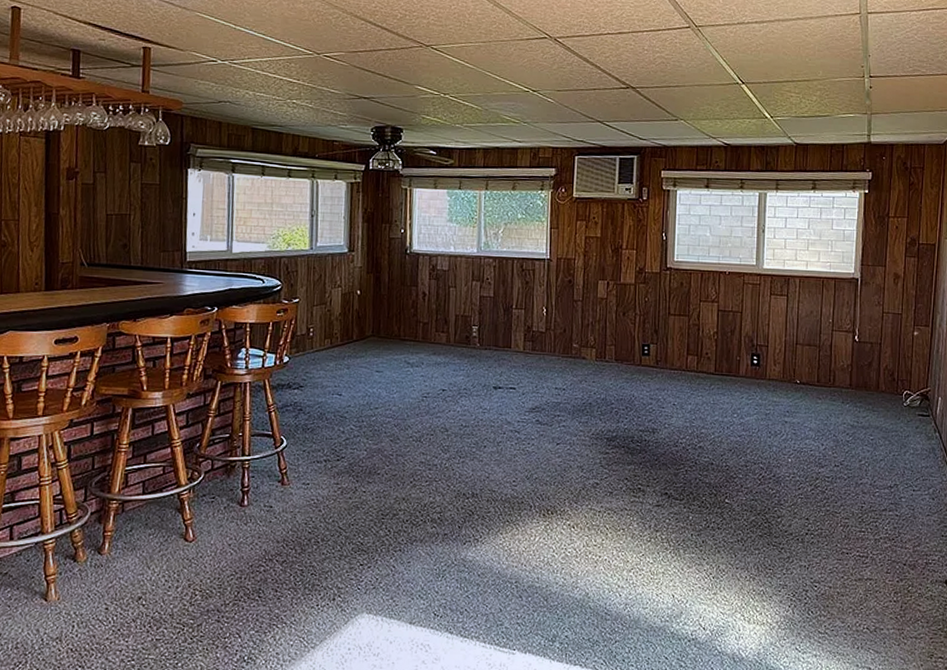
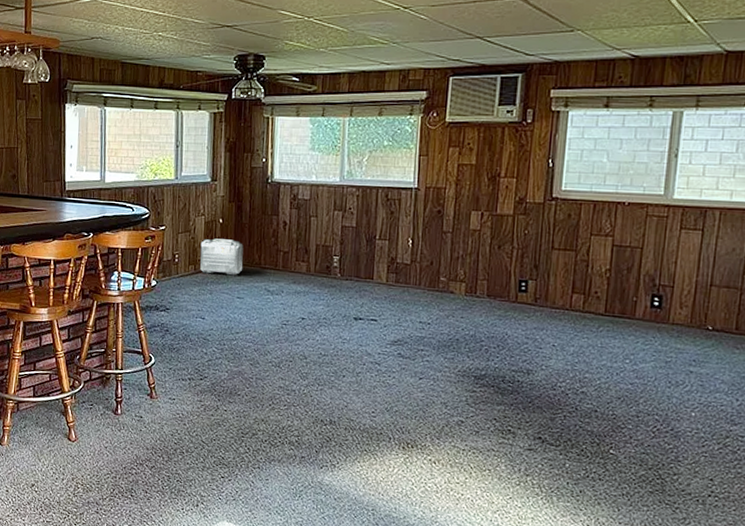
backpack: none [336,311,382,349] -> present [200,238,244,276]

